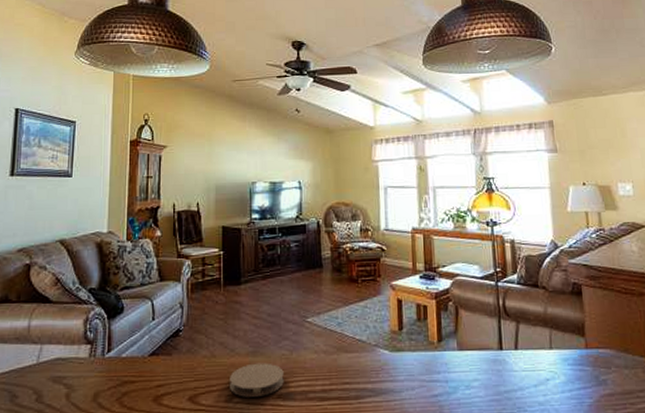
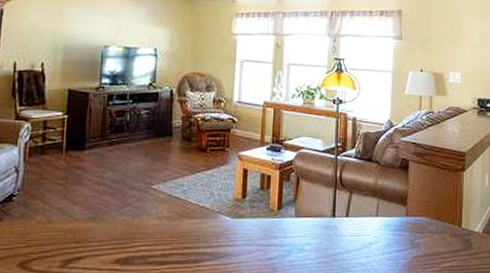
coaster: present [230,363,284,397] -> none [65,228,124,262]

